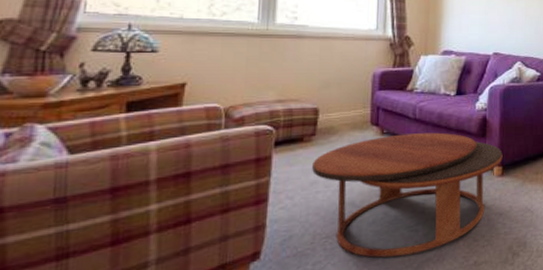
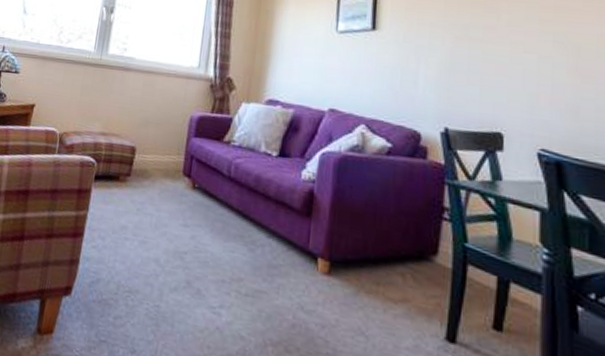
coffee table: present [312,132,503,258] -> none [123,191,332,345]

